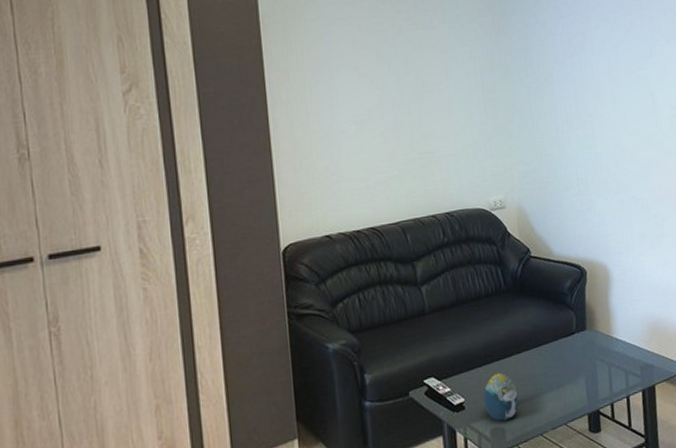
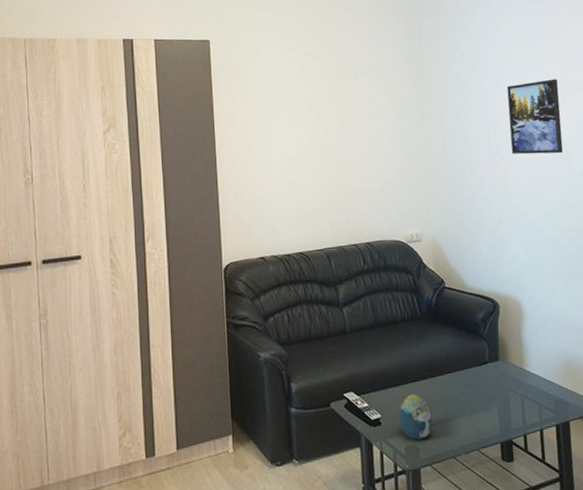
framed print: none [594,28,651,110] -> present [507,79,563,155]

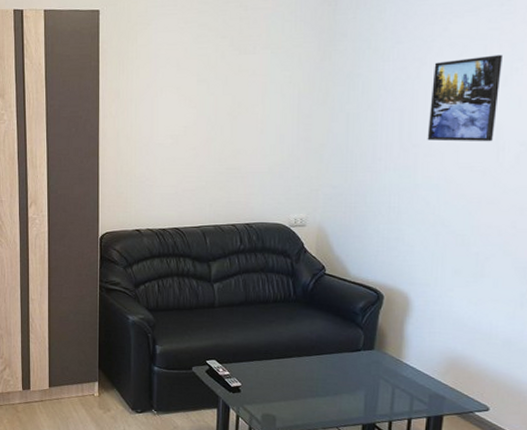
decorative egg: present [398,394,433,440] -> none [259,369,293,410]

